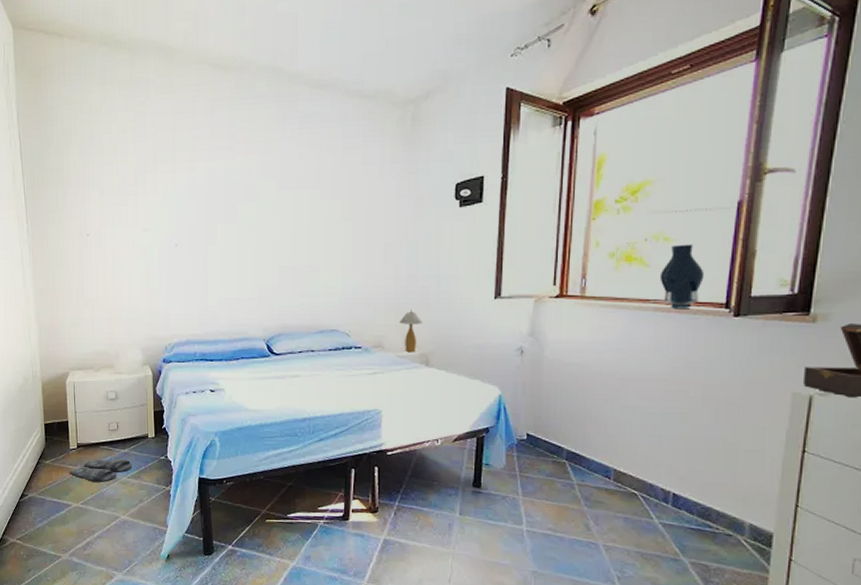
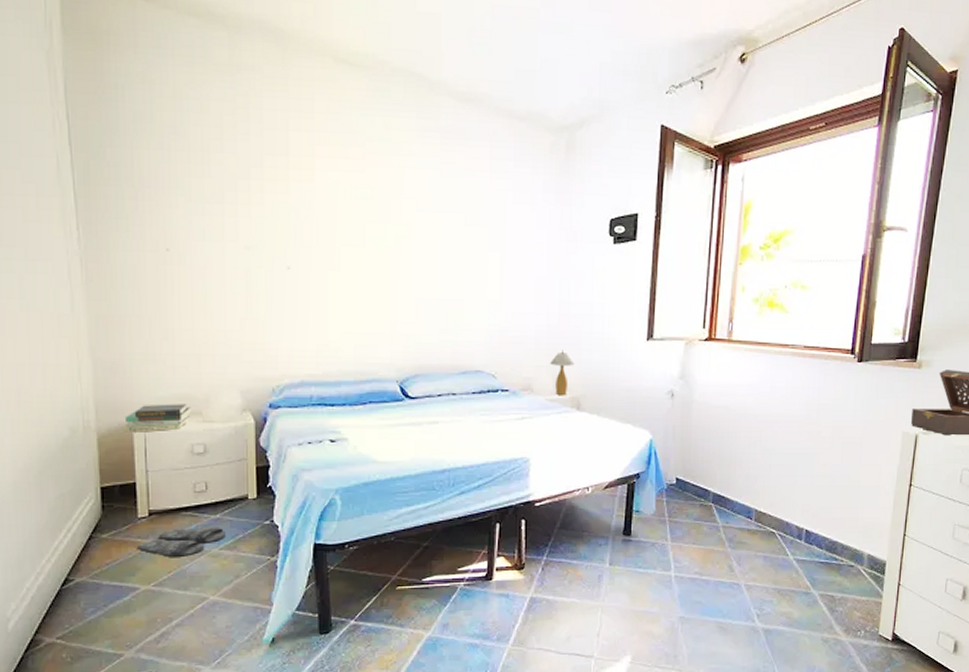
books: none [59,358,106,382] -> present [123,404,191,434]
vase: present [659,244,705,310] -> none [797,293,835,355]

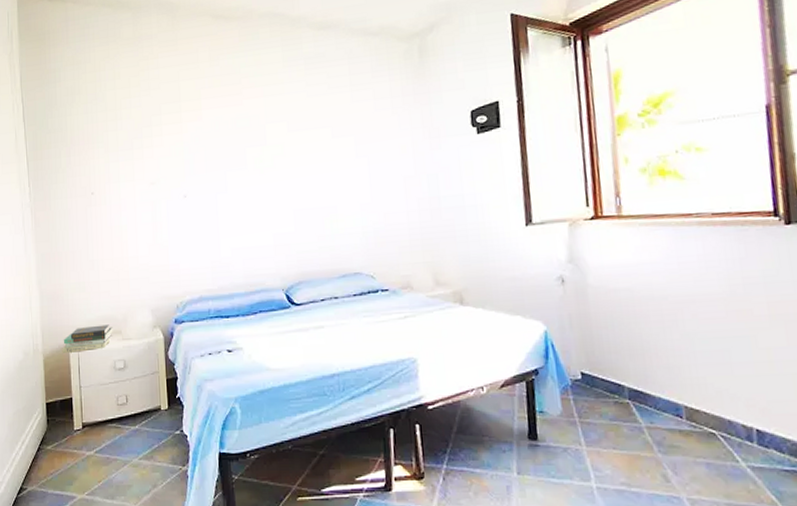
slippers: present [138,525,225,557] -> none [74,436,144,467]
table lamp: present [550,350,575,396] -> none [427,244,452,292]

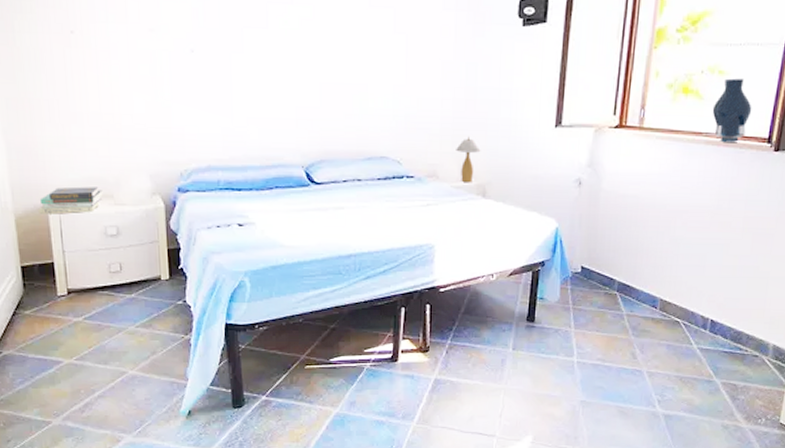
table lamp: none [427,244,452,292] -> present [456,136,481,183]
vase: none [697,152,746,222] -> present [712,78,752,143]

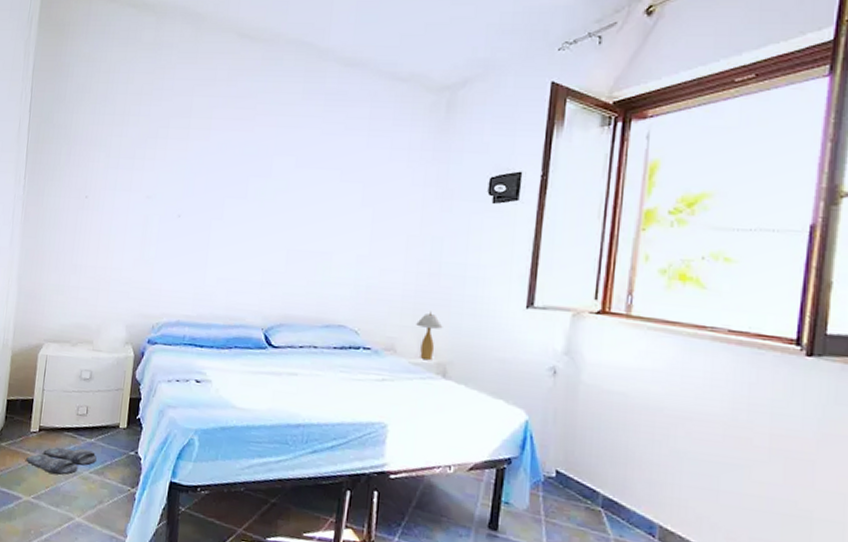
books: present [38,186,103,215] -> none [31,330,85,356]
slippers: none [59,304,141,333] -> present [26,447,97,475]
vase: present [712,78,752,143] -> none [718,267,771,342]

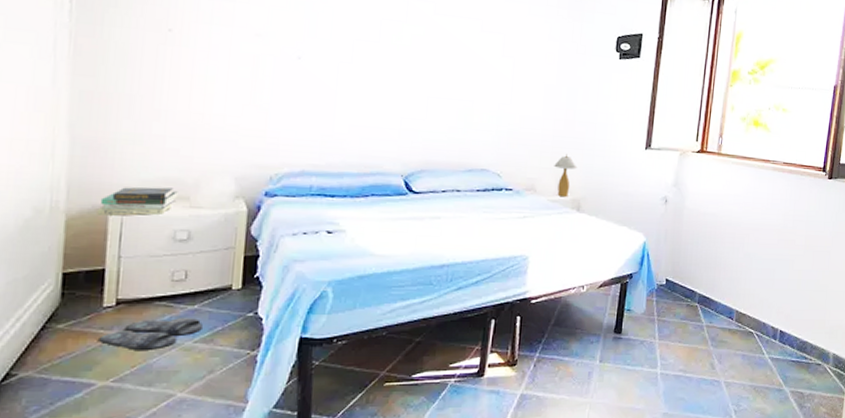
books: none [31,330,85,356] -> present [97,187,178,217]

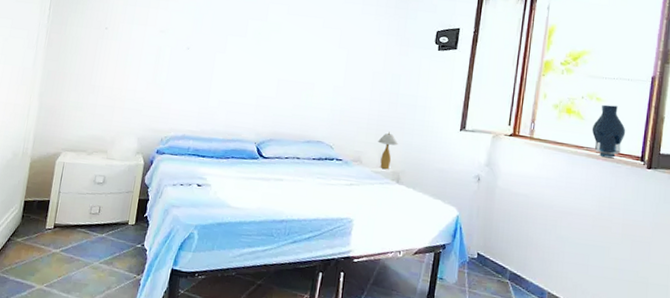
books: present [97,187,178,217] -> none [49,141,100,163]
slippers: present [99,317,203,350] -> none [40,241,107,266]
vase: none [778,115,810,171] -> present [592,104,626,158]

